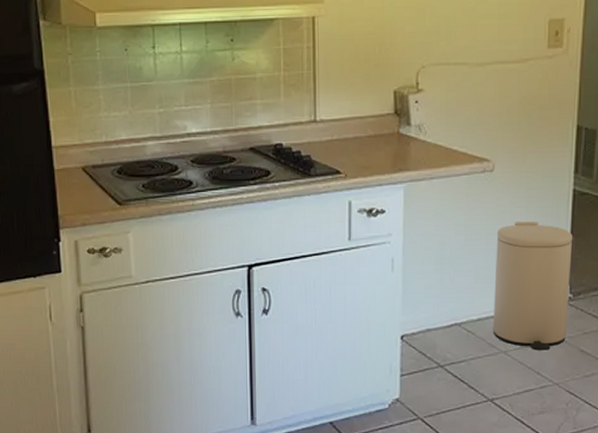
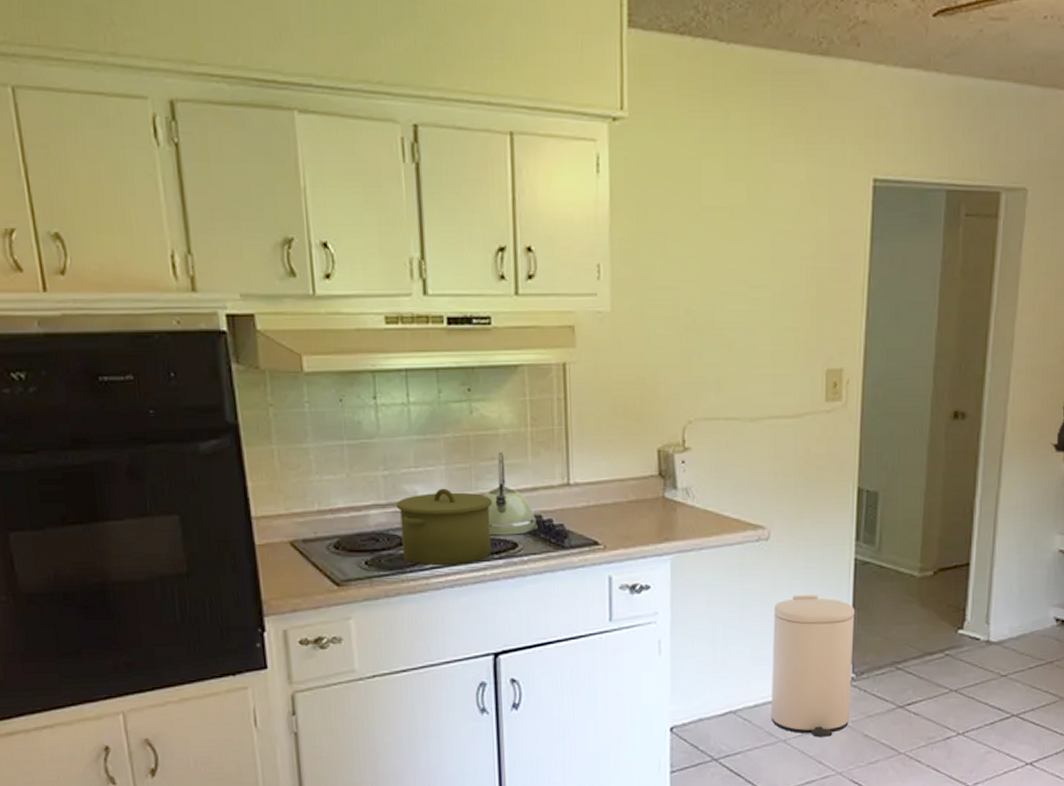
cooking pot: none [168,123,249,189] -> present [395,488,492,565]
kettle: none [242,93,288,166] -> present [483,451,538,537]

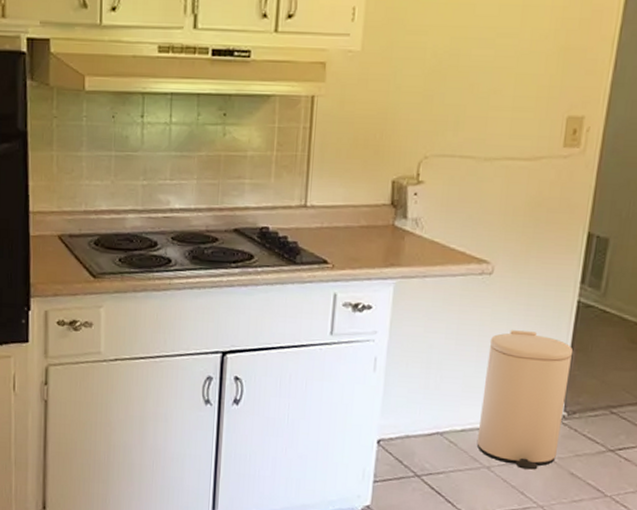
cooking pot: present [395,488,492,565] -> none [150,200,235,269]
kettle: present [483,451,538,537] -> none [227,171,274,249]

